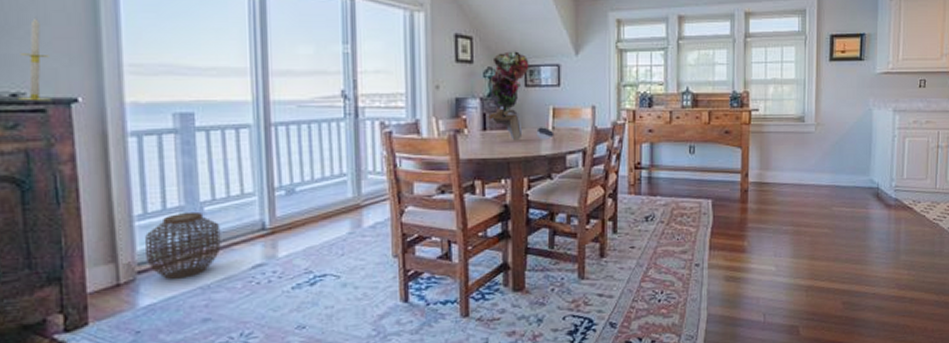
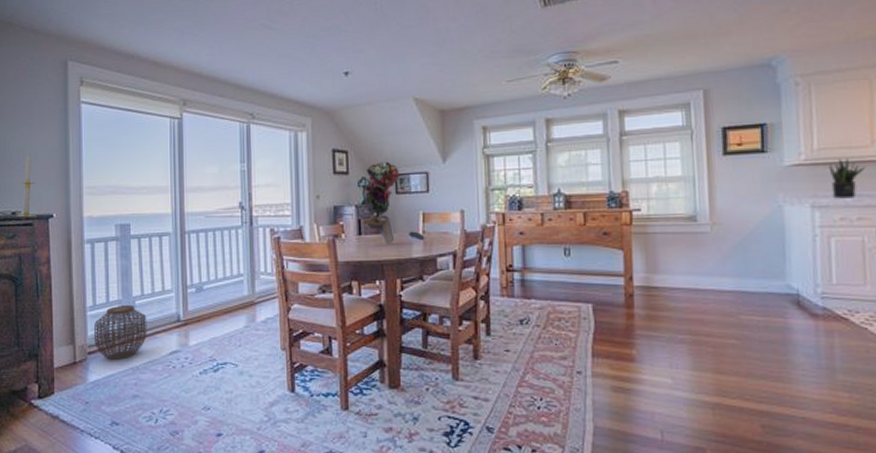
potted plant: none [908,69,936,104] -> present [828,158,866,199]

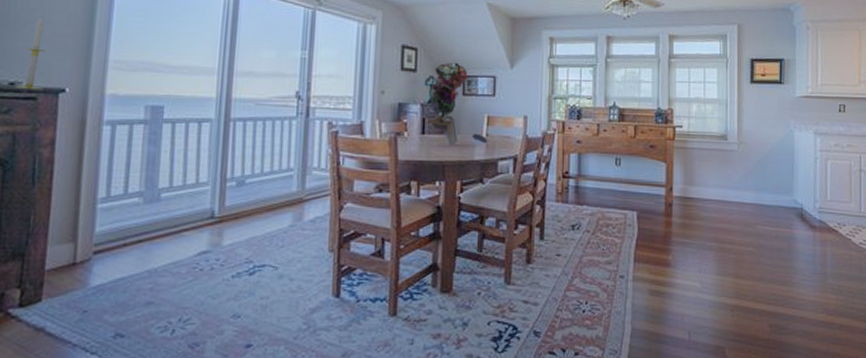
woven basket: present [94,304,147,360] -> none [103,197,174,261]
potted plant: present [828,158,866,199] -> none [828,94,855,128]

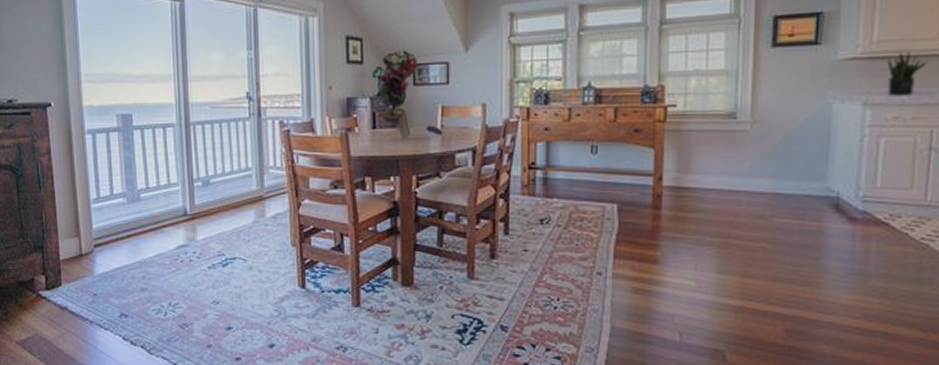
candle: present [13,17,47,90] -> none [11,39,34,106]
potted plant: none [828,94,855,128] -> present [887,52,929,96]

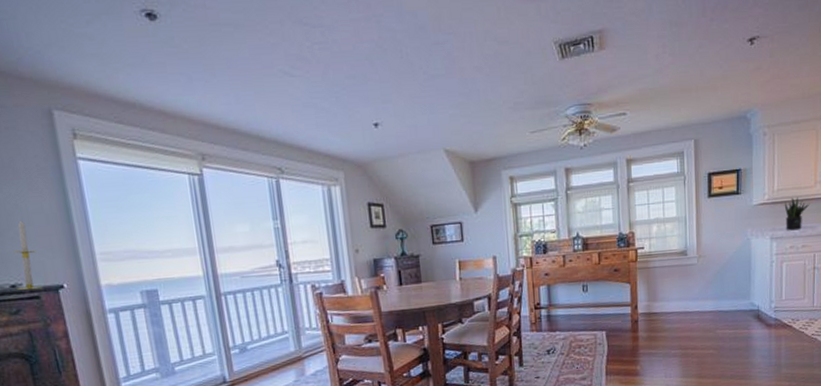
candle: none [11,39,34,106] -> present [13,220,43,291]
bouquet: present [372,50,443,139] -> none [399,213,462,293]

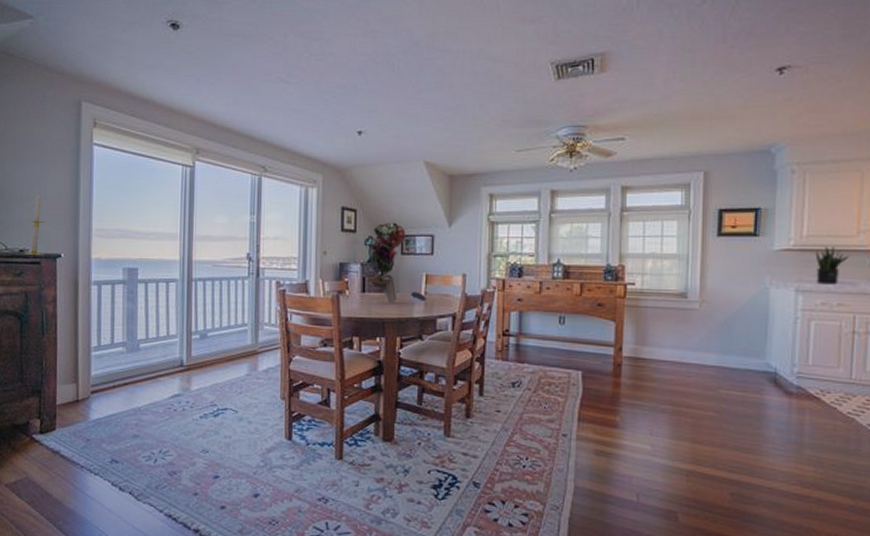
bouquet: none [399,213,462,293] -> present [362,222,427,304]

